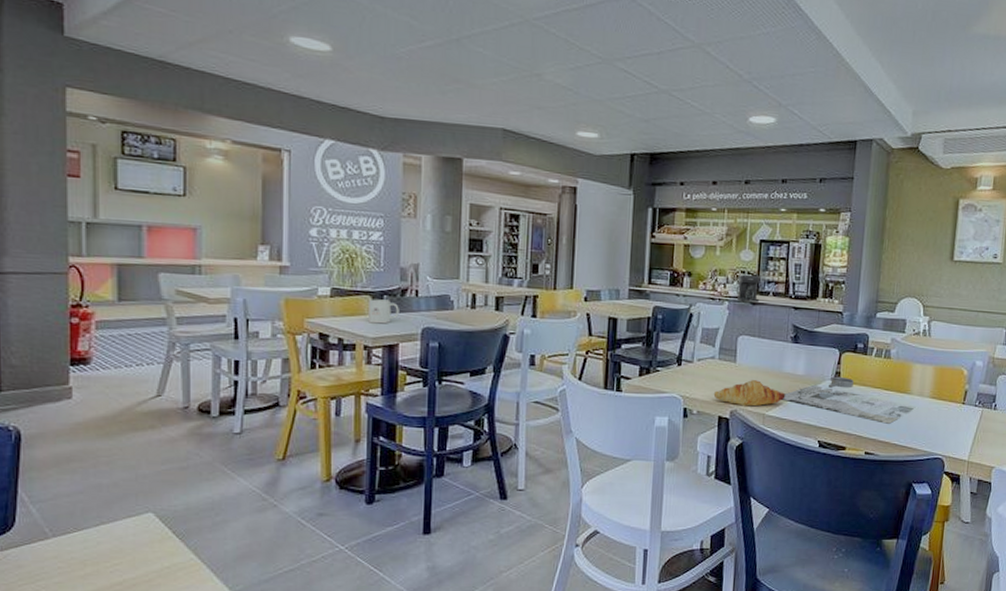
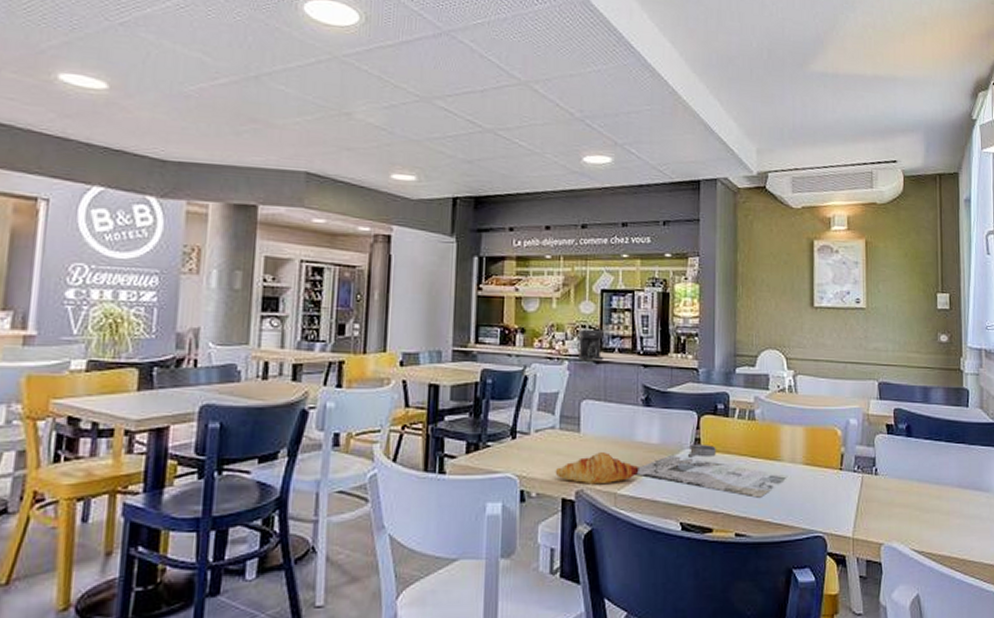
mug: present [367,299,399,324] -> none [132,372,173,402]

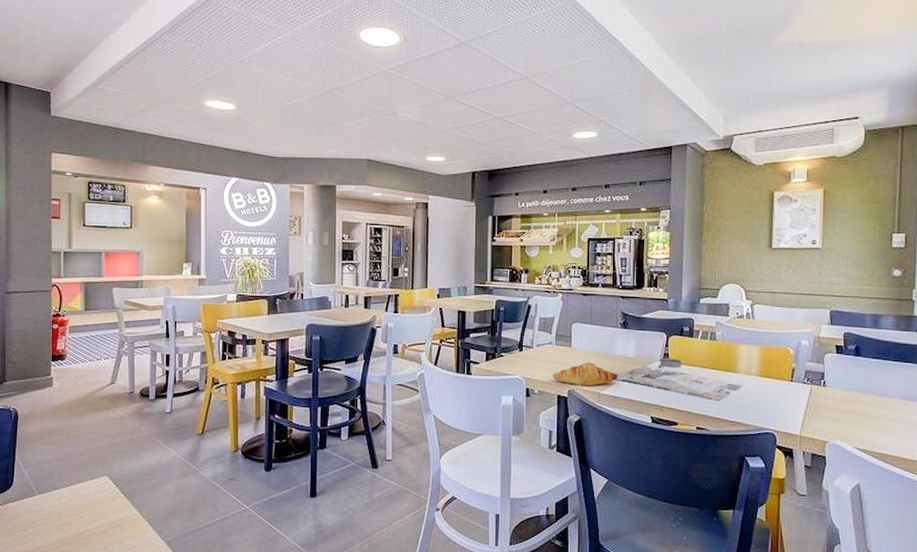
coffee maker: present [579,329,604,361] -> none [570,269,590,293]

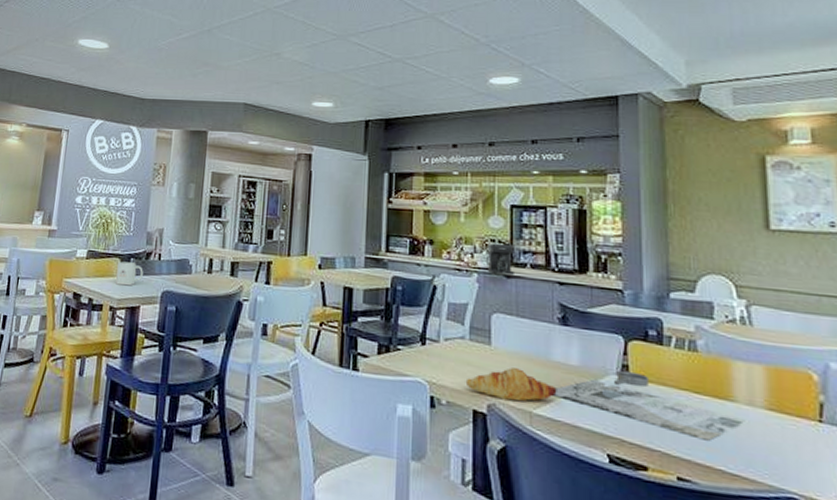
mug: none [264,302,289,322] -> present [115,261,143,286]
coffee maker: none [570,269,590,293] -> present [488,243,516,275]

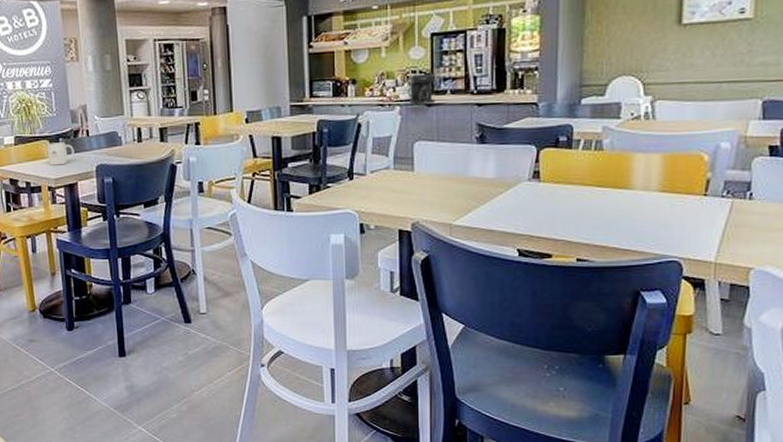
croissant: present [465,368,557,402] -> none [391,188,474,217]
newspaper: present [554,370,750,441] -> none [471,176,644,225]

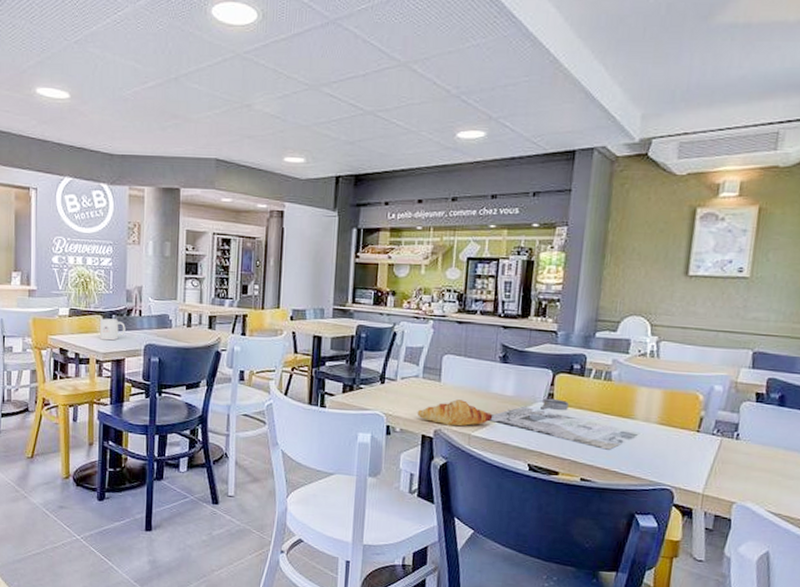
croissant: none [391,188,474,217] -> present [417,400,493,427]
coffee maker: present [410,73,436,104] -> none [443,293,467,321]
newspaper: none [471,176,644,225] -> present [490,398,644,450]

